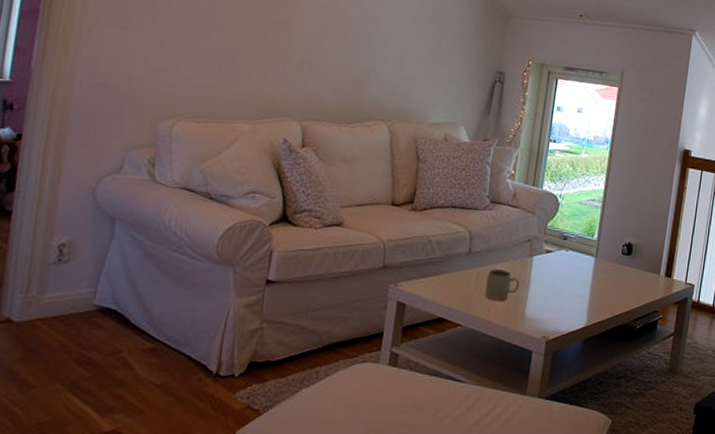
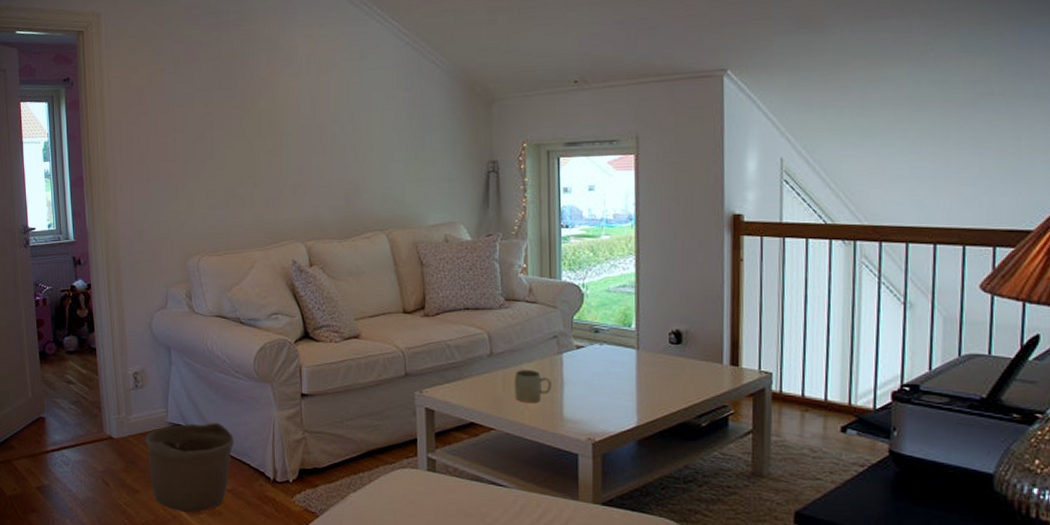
basket: none [54,307,176,413] -> present [144,422,234,513]

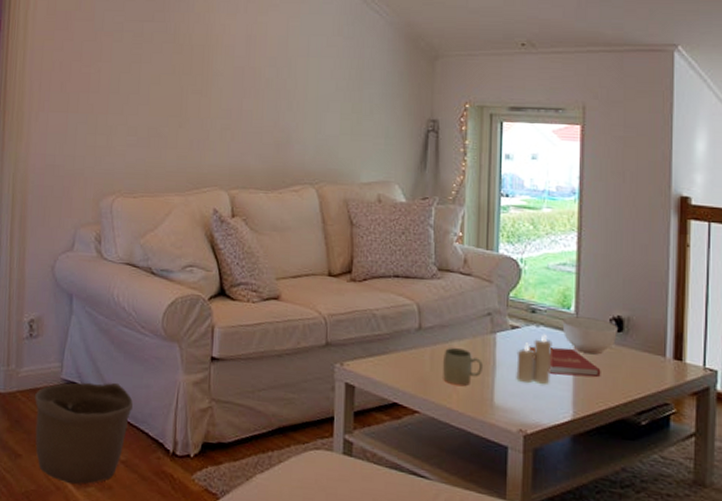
candle: none [582,351,616,396] -> present [516,333,552,384]
book: none [592,362,662,387] -> present [527,346,601,377]
bowl: none [624,333,677,366] -> present [562,316,617,355]

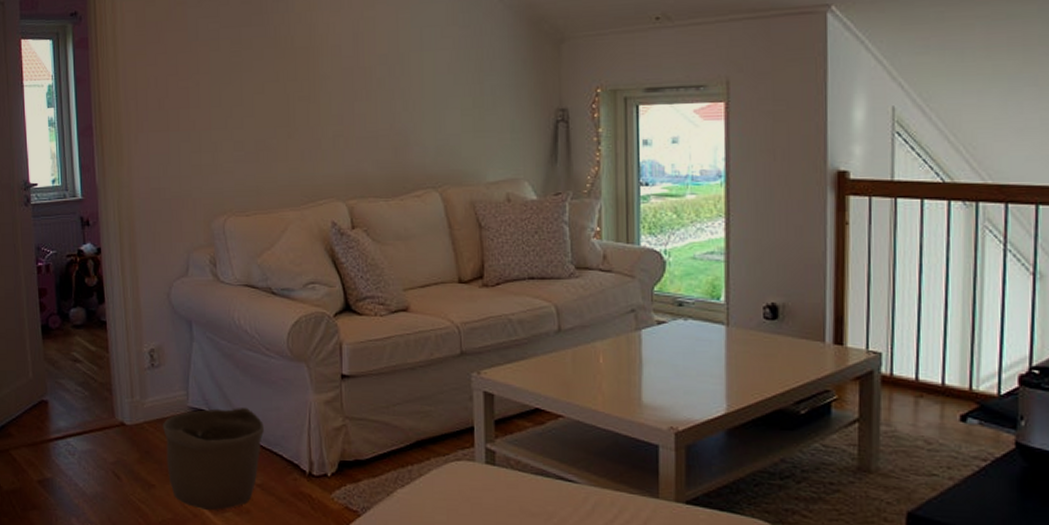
mug: present [442,347,483,386] -> none [585,347,628,387]
candle: present [516,333,552,384] -> none [664,327,702,379]
book: present [527,346,601,377] -> none [675,340,756,369]
bowl: present [562,316,617,355] -> none [712,307,772,345]

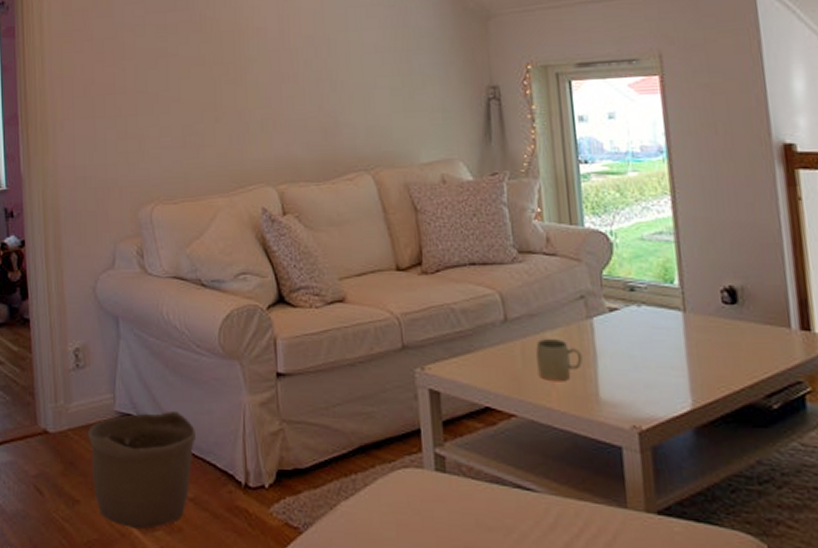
mug: none [585,347,628,387] -> present [535,338,583,382]

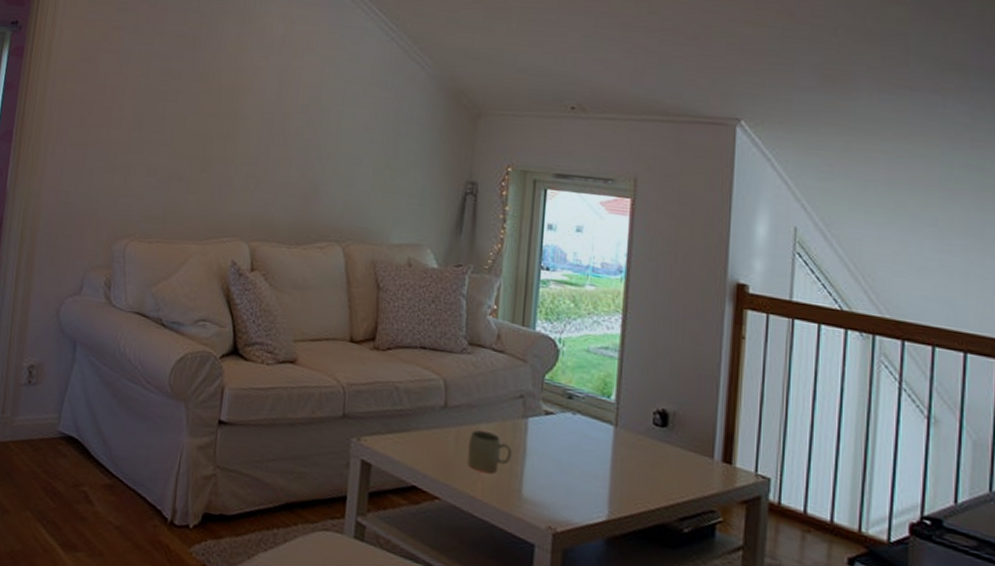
basket: present [87,410,196,530] -> none [25,436,132,549]

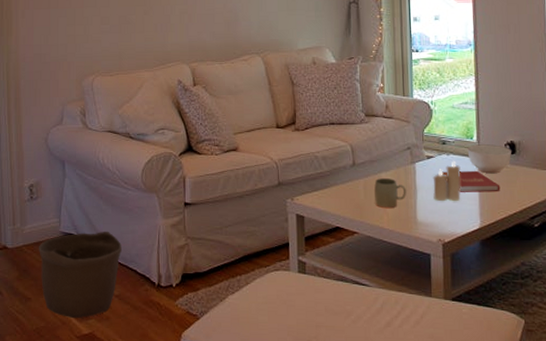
basket: none [25,436,132,549] -> present [38,231,122,319]
candle: none [547,422,589,479] -> present [432,160,461,201]
book: none [562,435,642,475] -> present [441,170,501,192]
bowl: none [601,405,662,451] -> present [467,144,512,174]

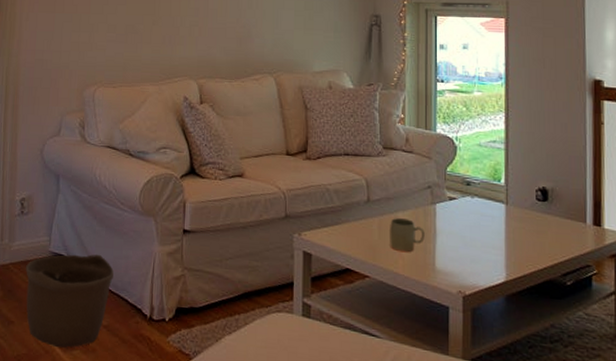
candle: present [432,160,461,201] -> none [454,204,486,250]
book: present [441,170,501,192] -> none [464,215,530,242]
bowl: present [467,144,512,174] -> none [494,188,543,222]

